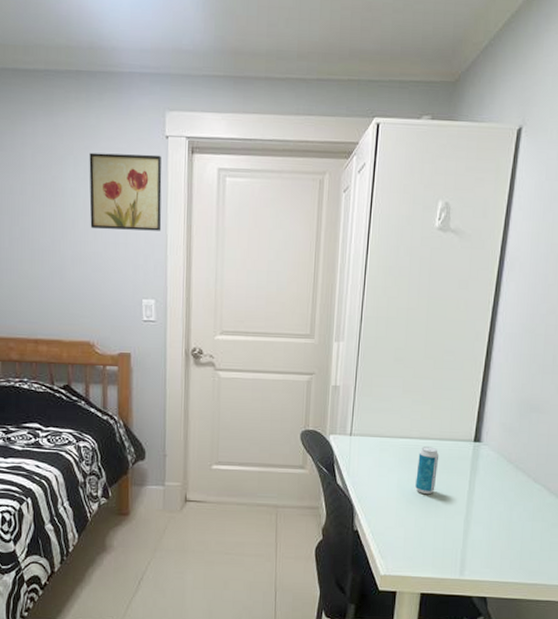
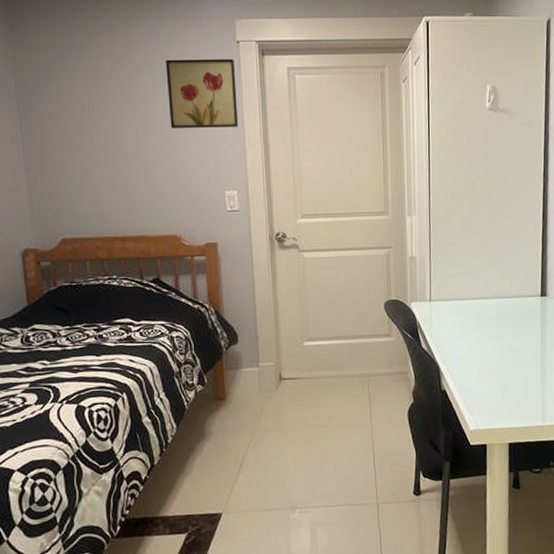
beverage can: present [415,447,439,495] -> none [493,305,512,350]

